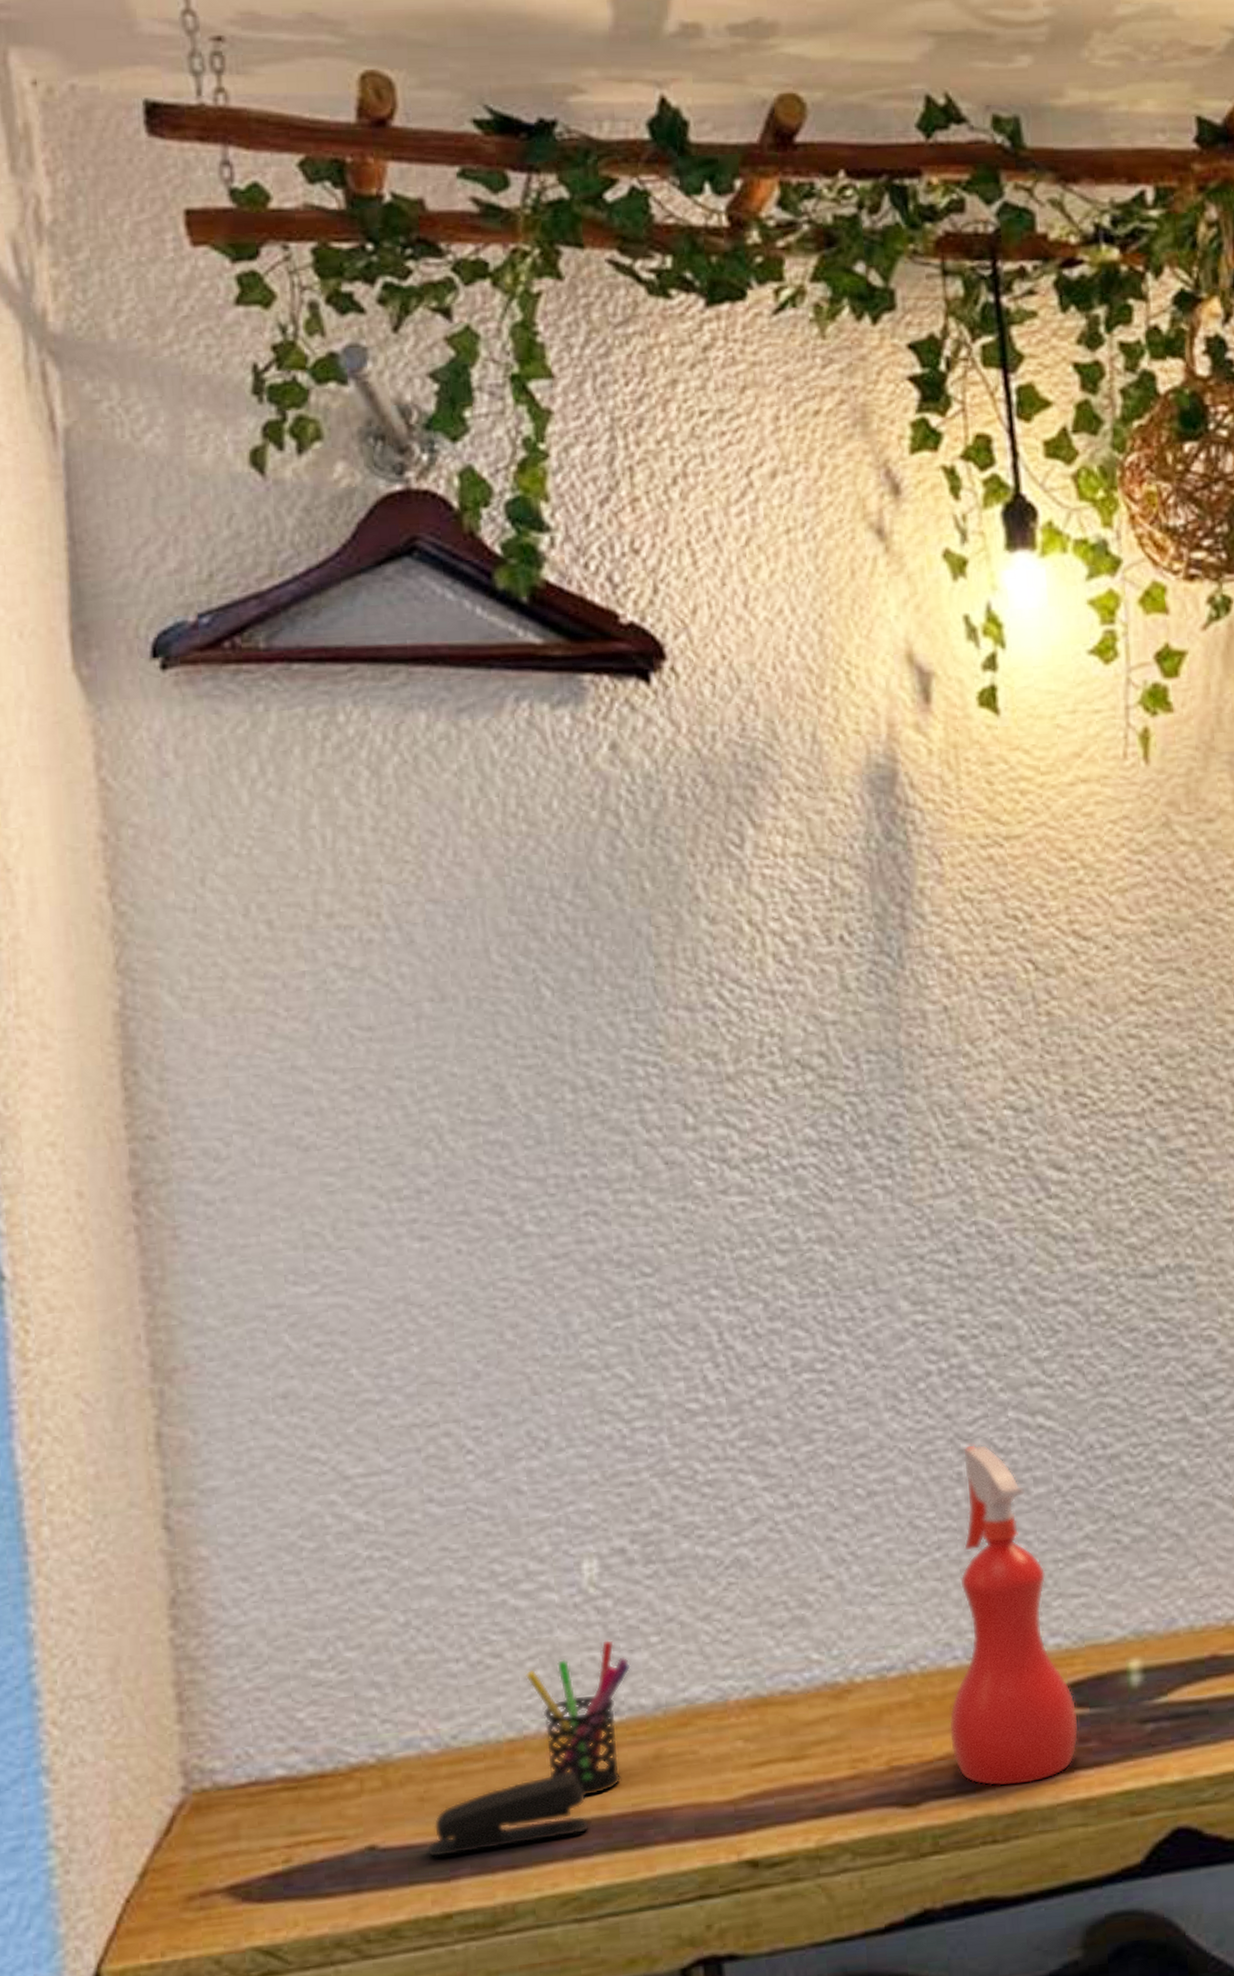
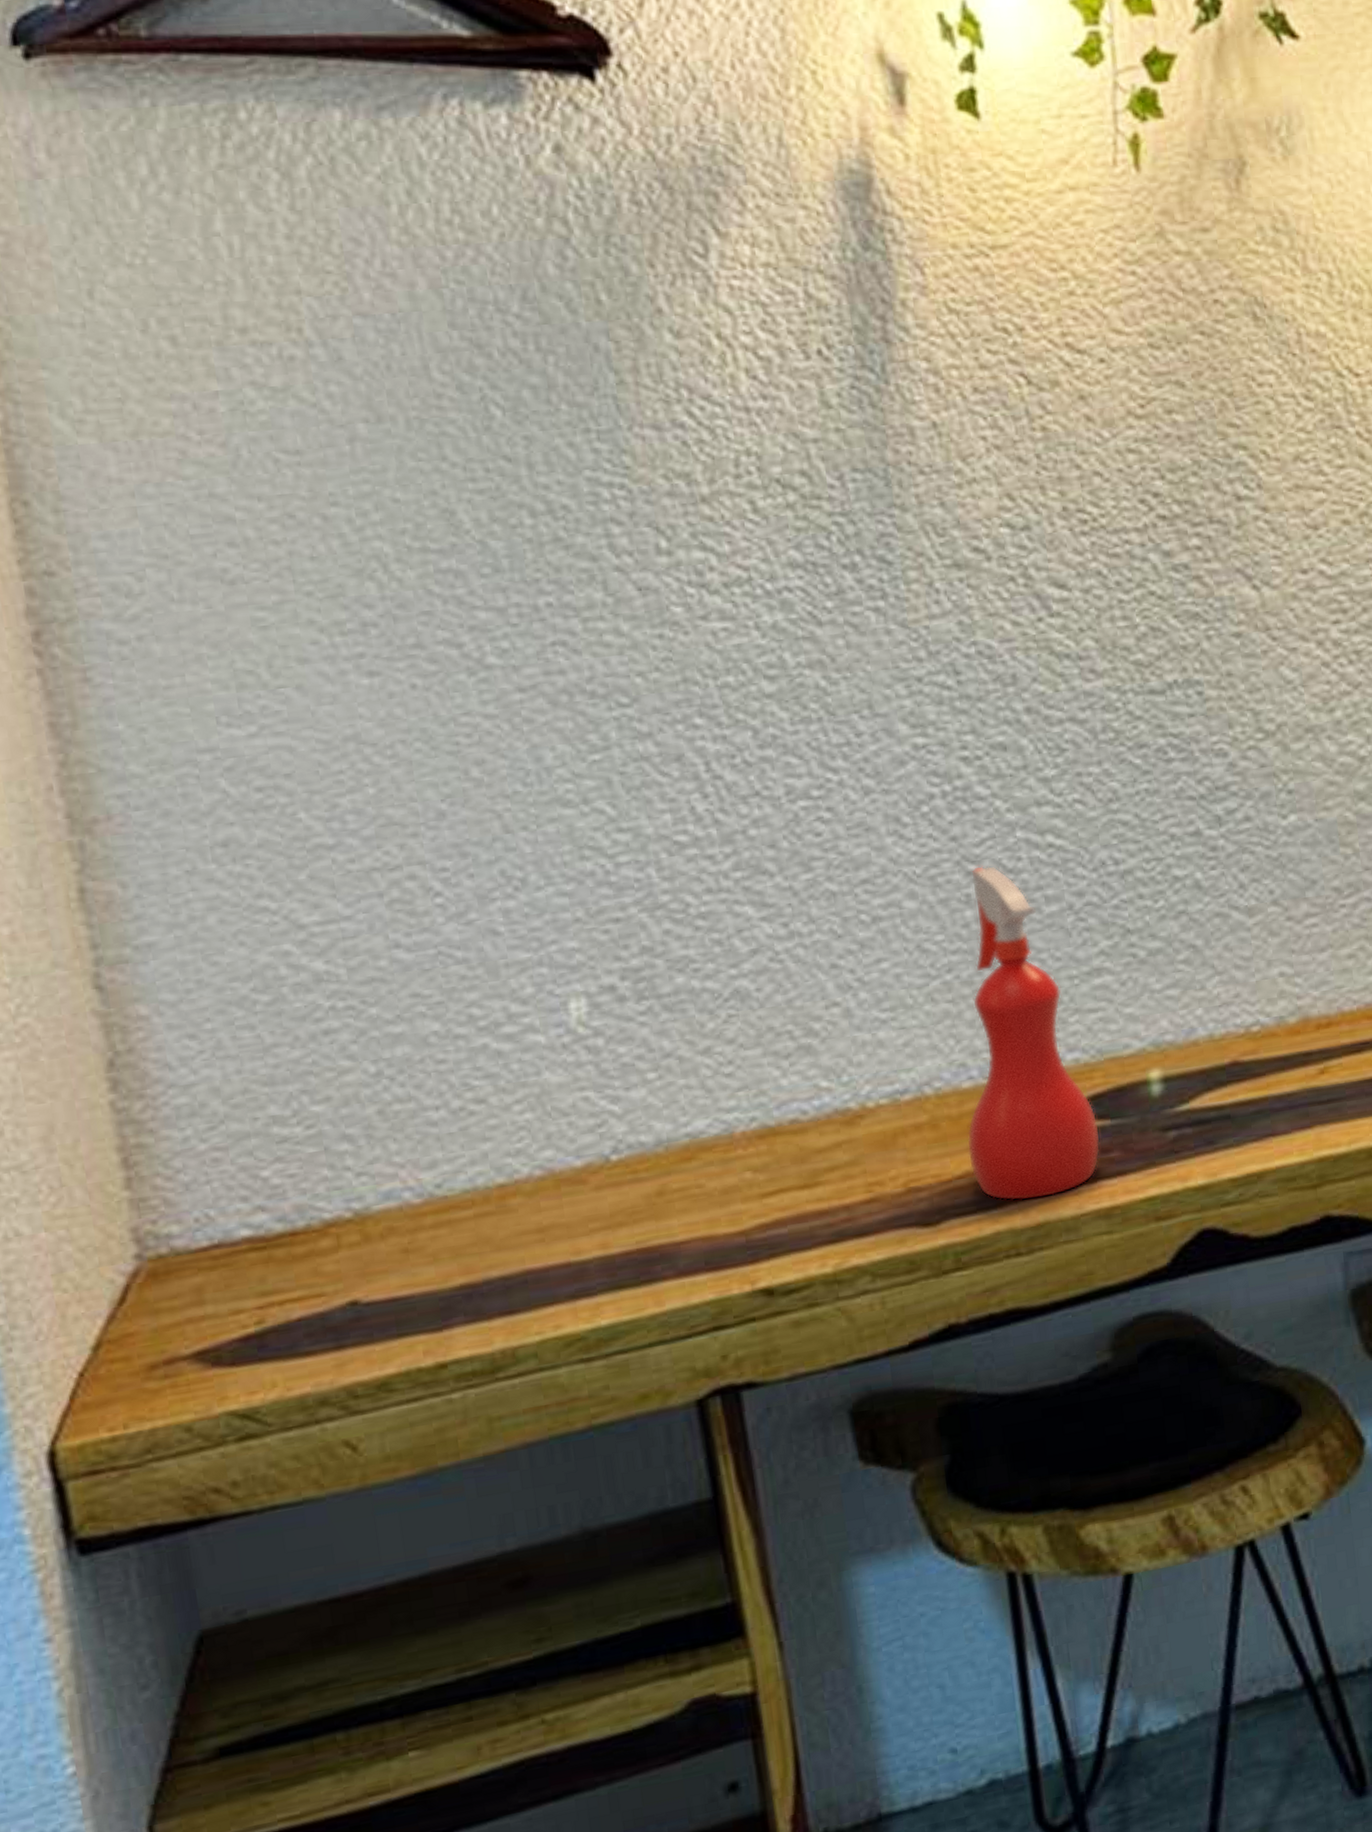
stapler: present [426,1771,590,1858] -> none [414,1213,592,1308]
pen holder: present [525,1639,631,1797] -> none [512,1078,628,1237]

